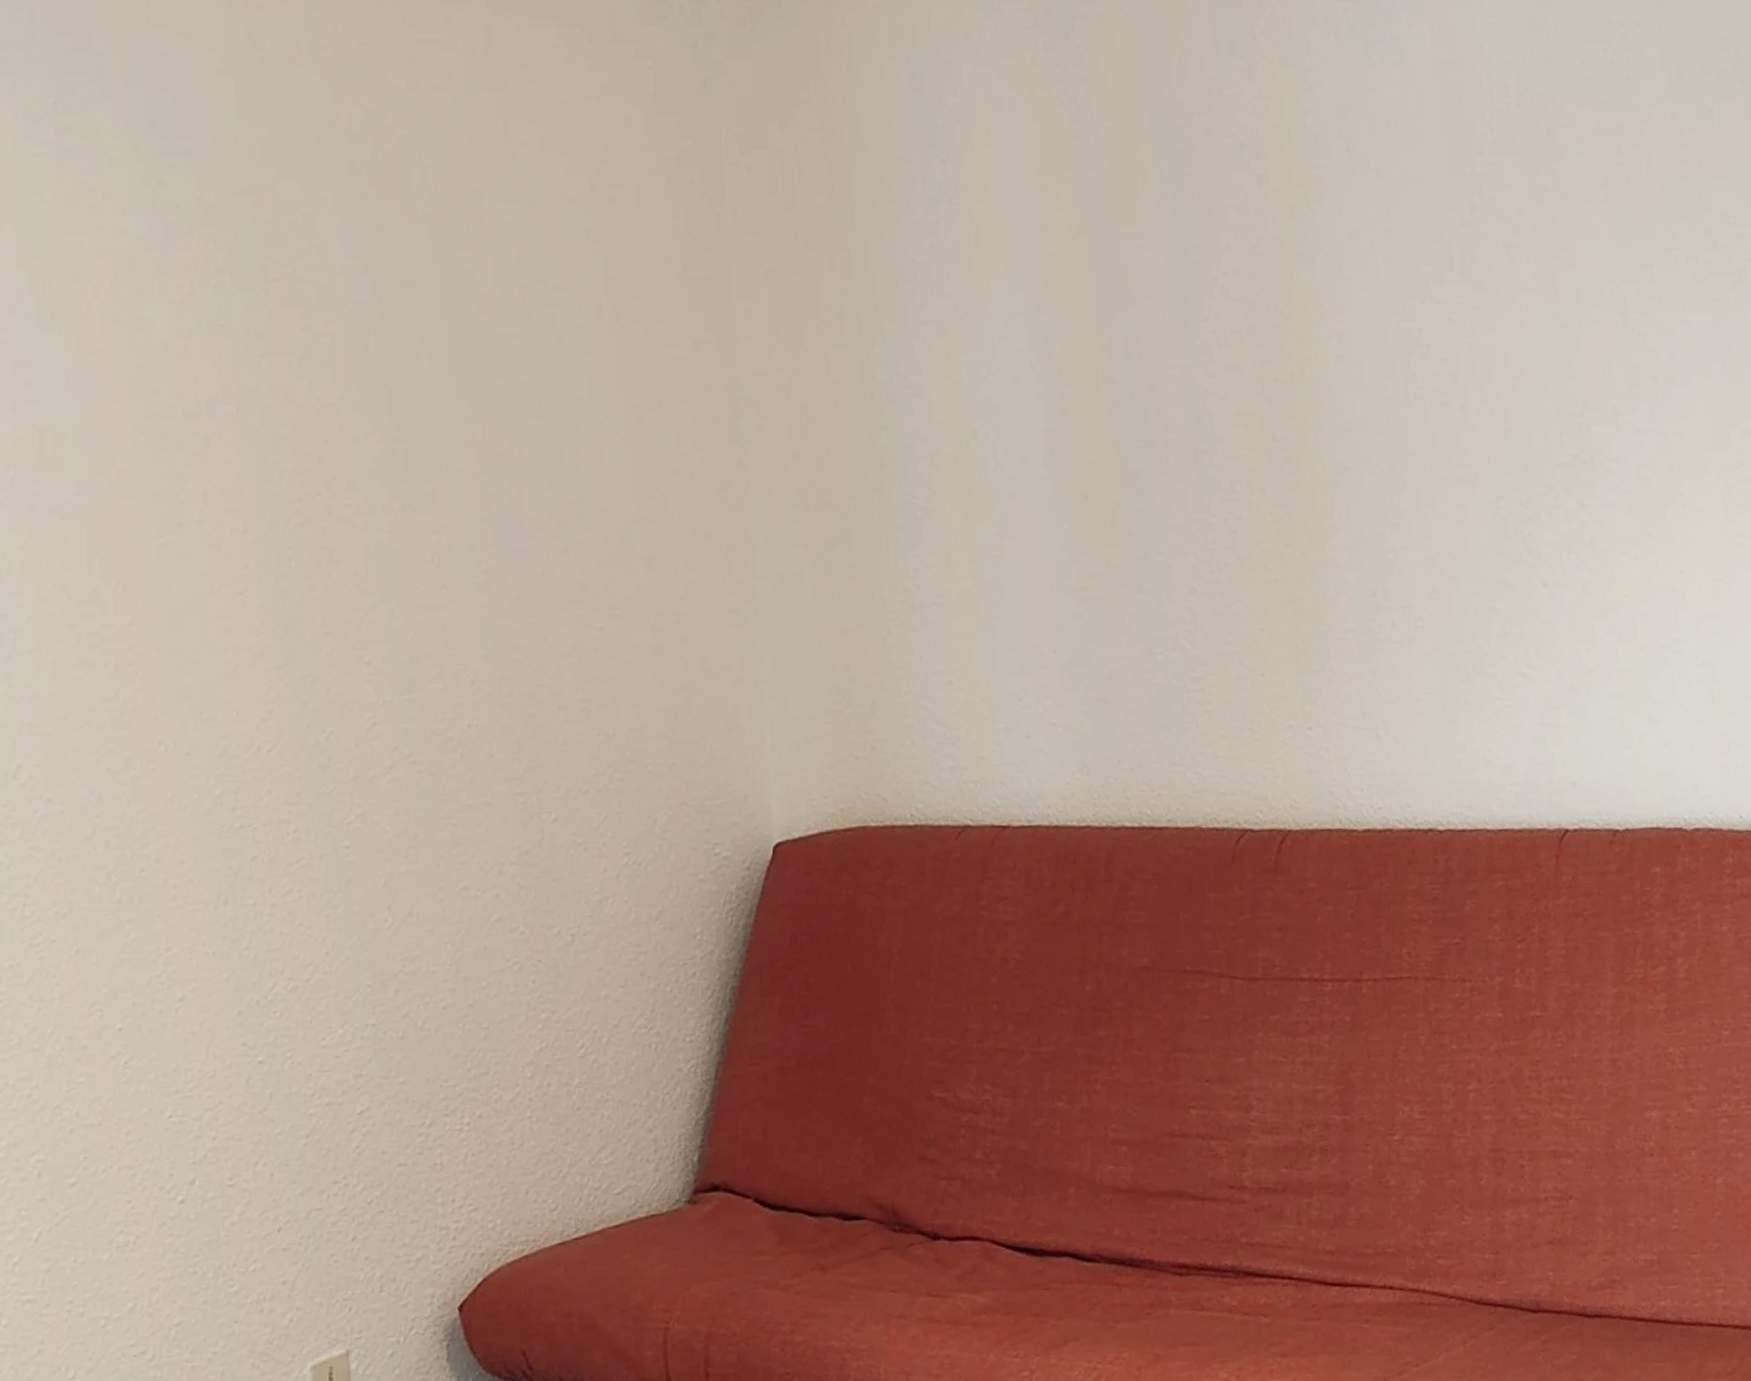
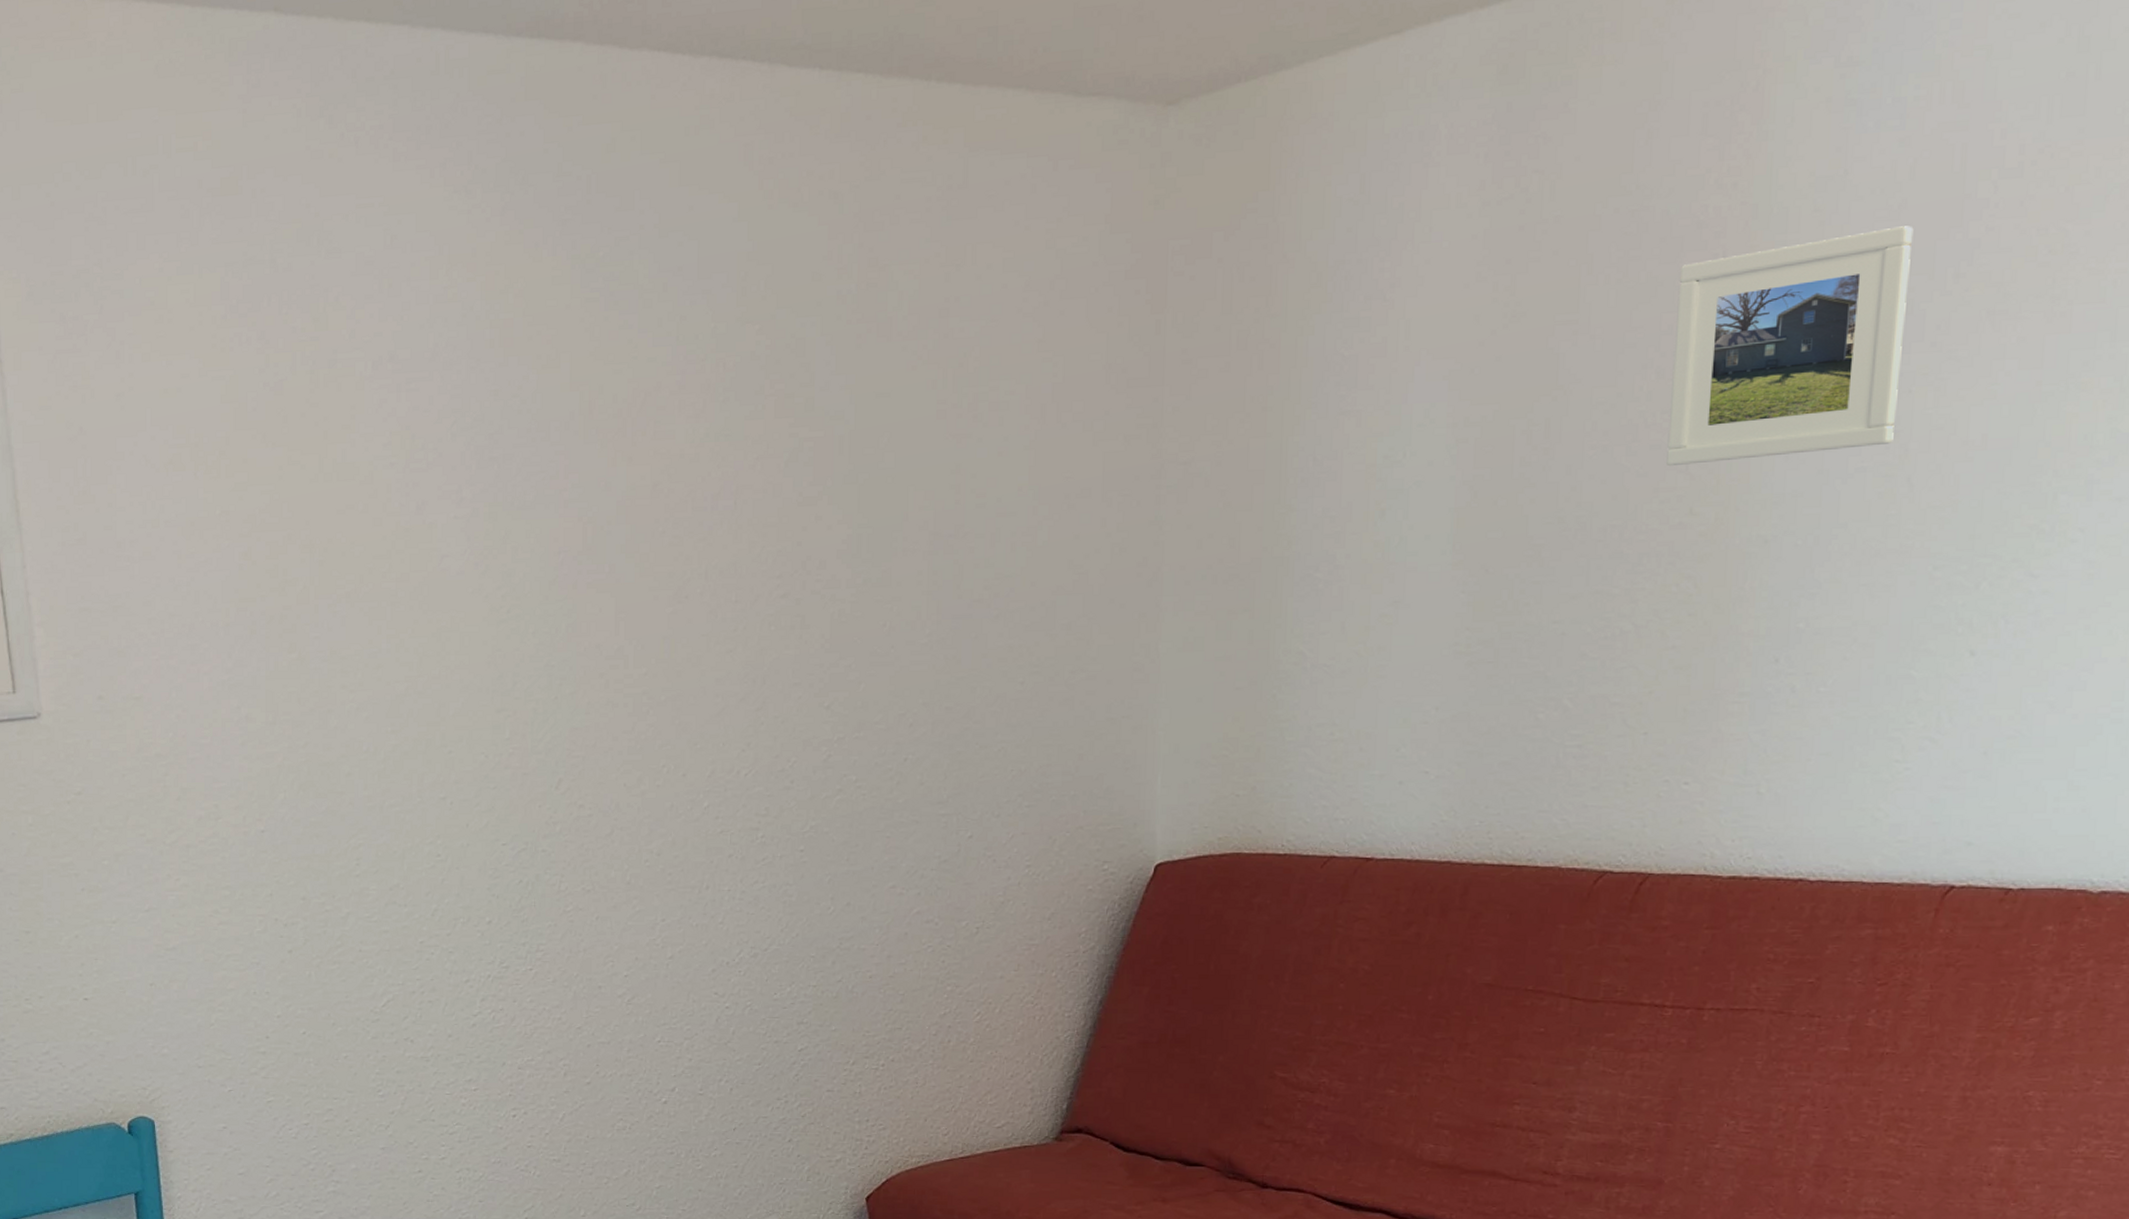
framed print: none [1228,157,1443,388] -> present [1666,226,1914,466]

